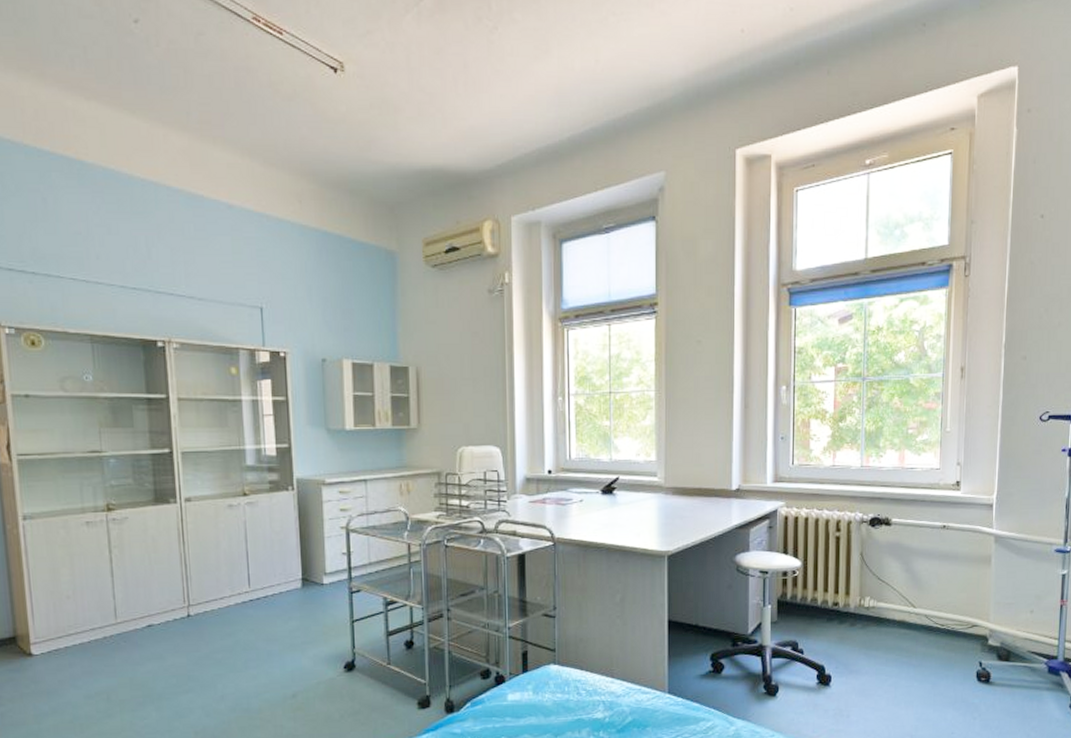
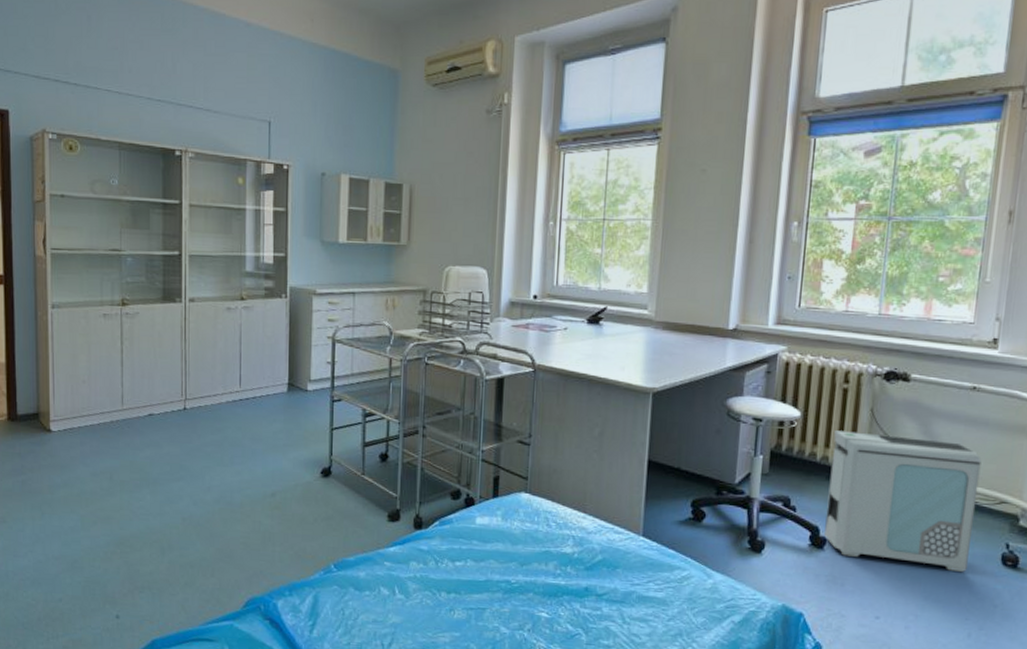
air purifier: none [829,575,955,692] -> present [824,430,982,572]

